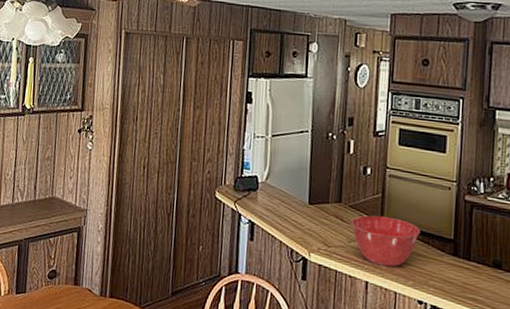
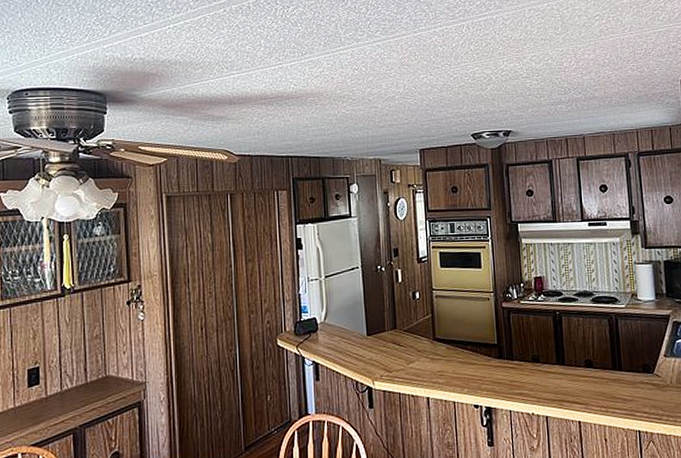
mixing bowl: present [351,215,421,267] -> none [407,334,469,381]

